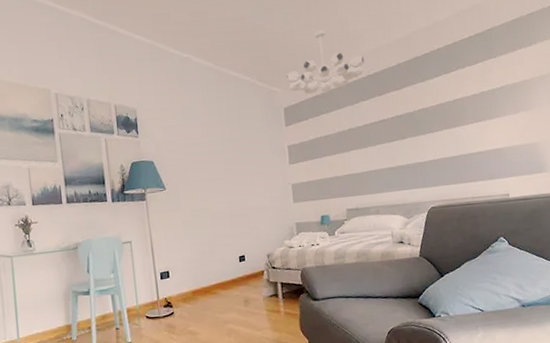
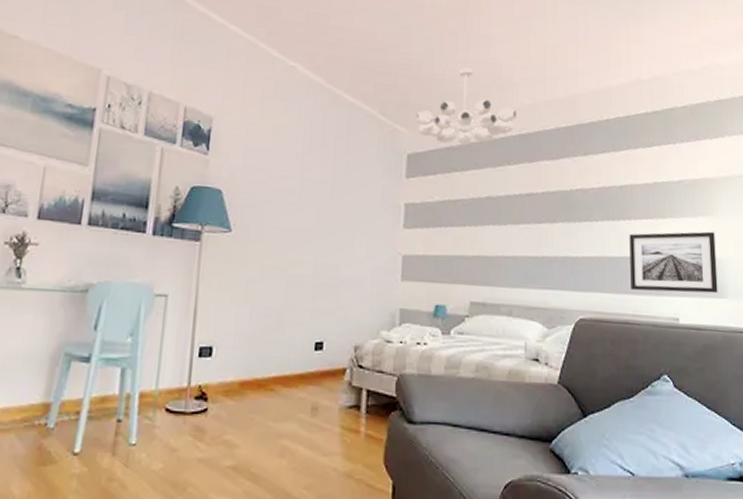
wall art: none [464,122,540,179] -> present [629,231,718,294]

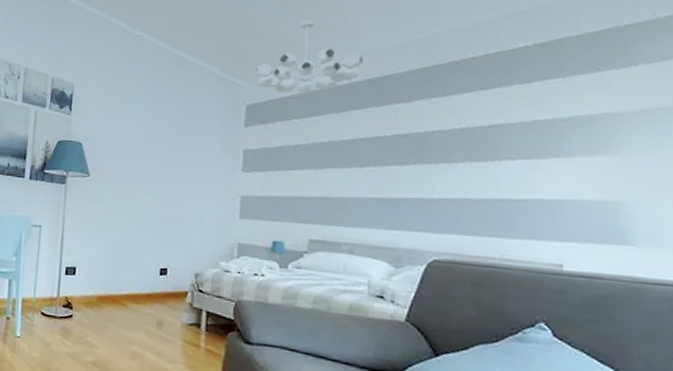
wall art: present [629,231,718,294] -> none [498,172,621,240]

